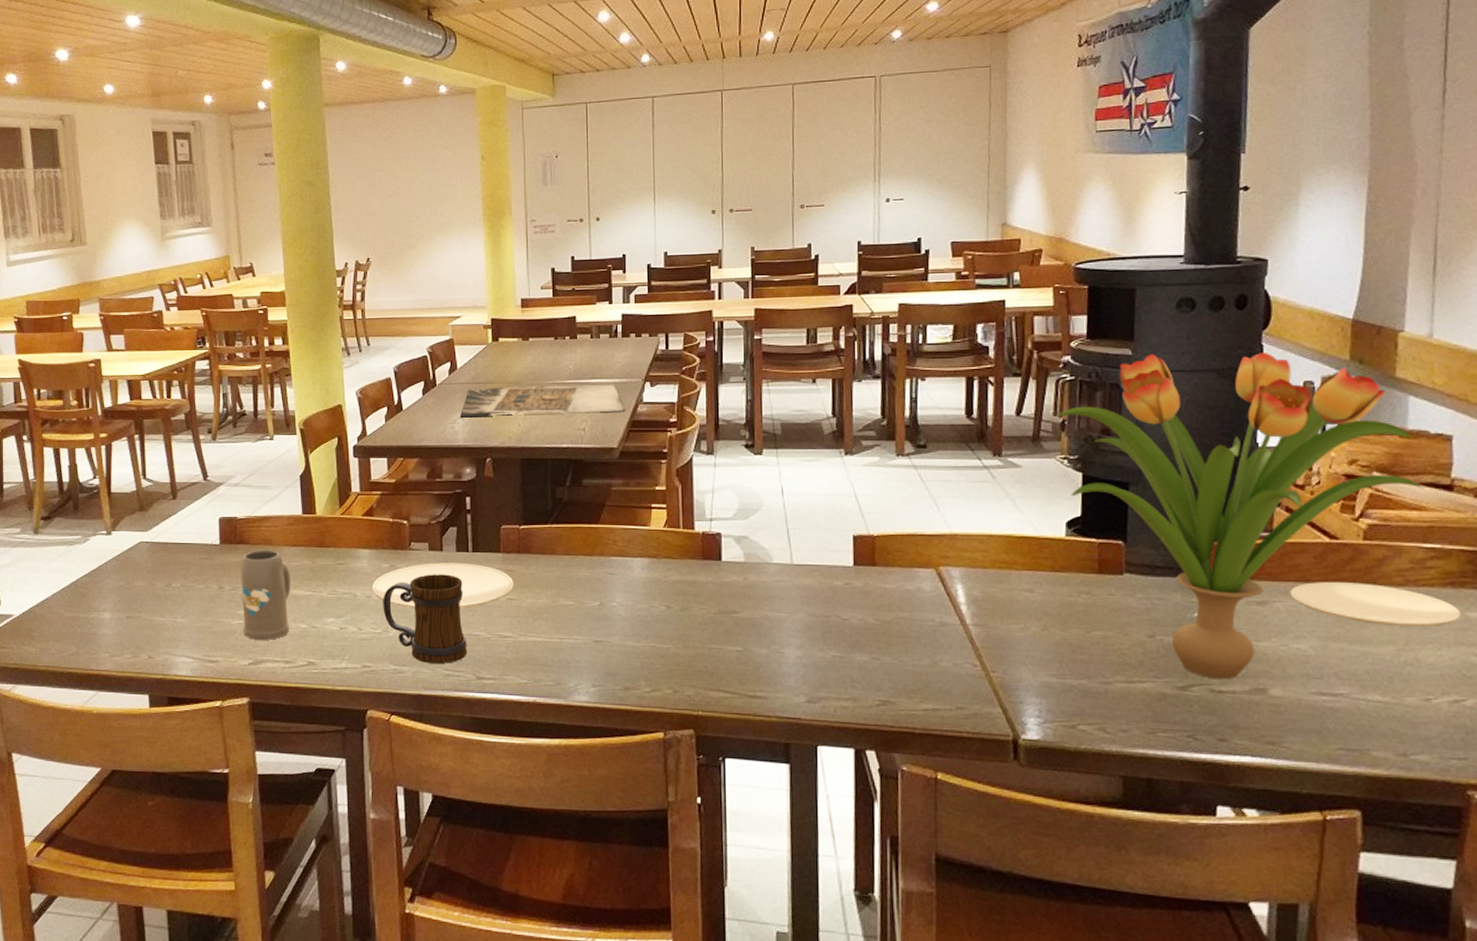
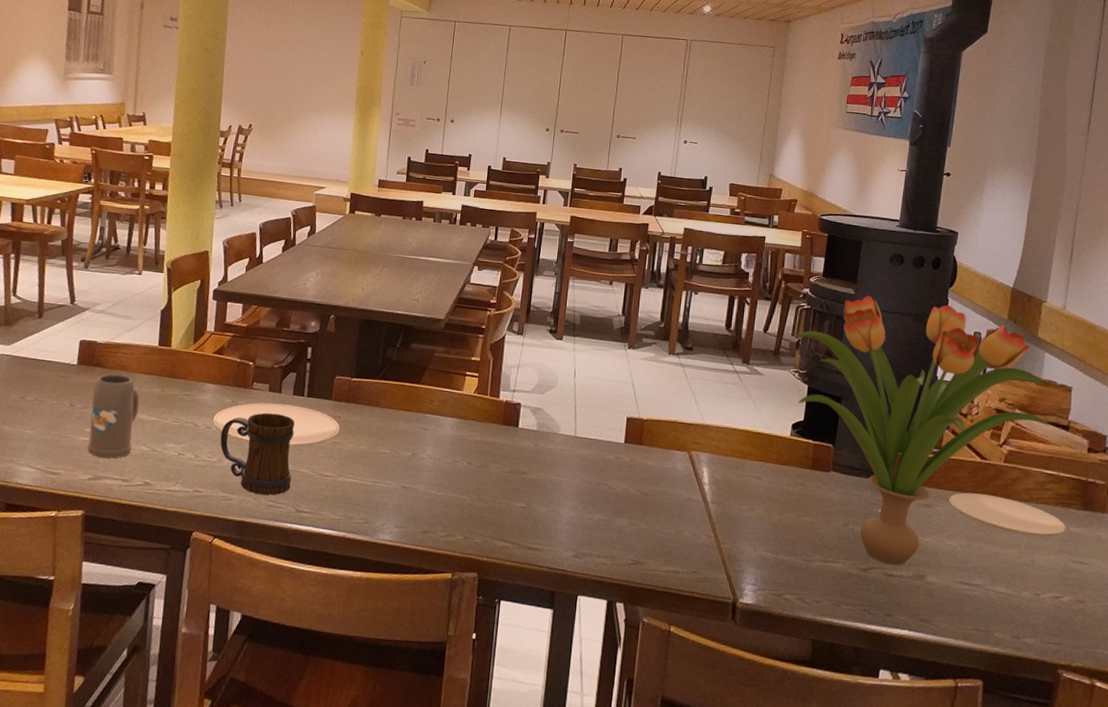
newspaper: present [460,384,625,418] -> none [313,252,454,289]

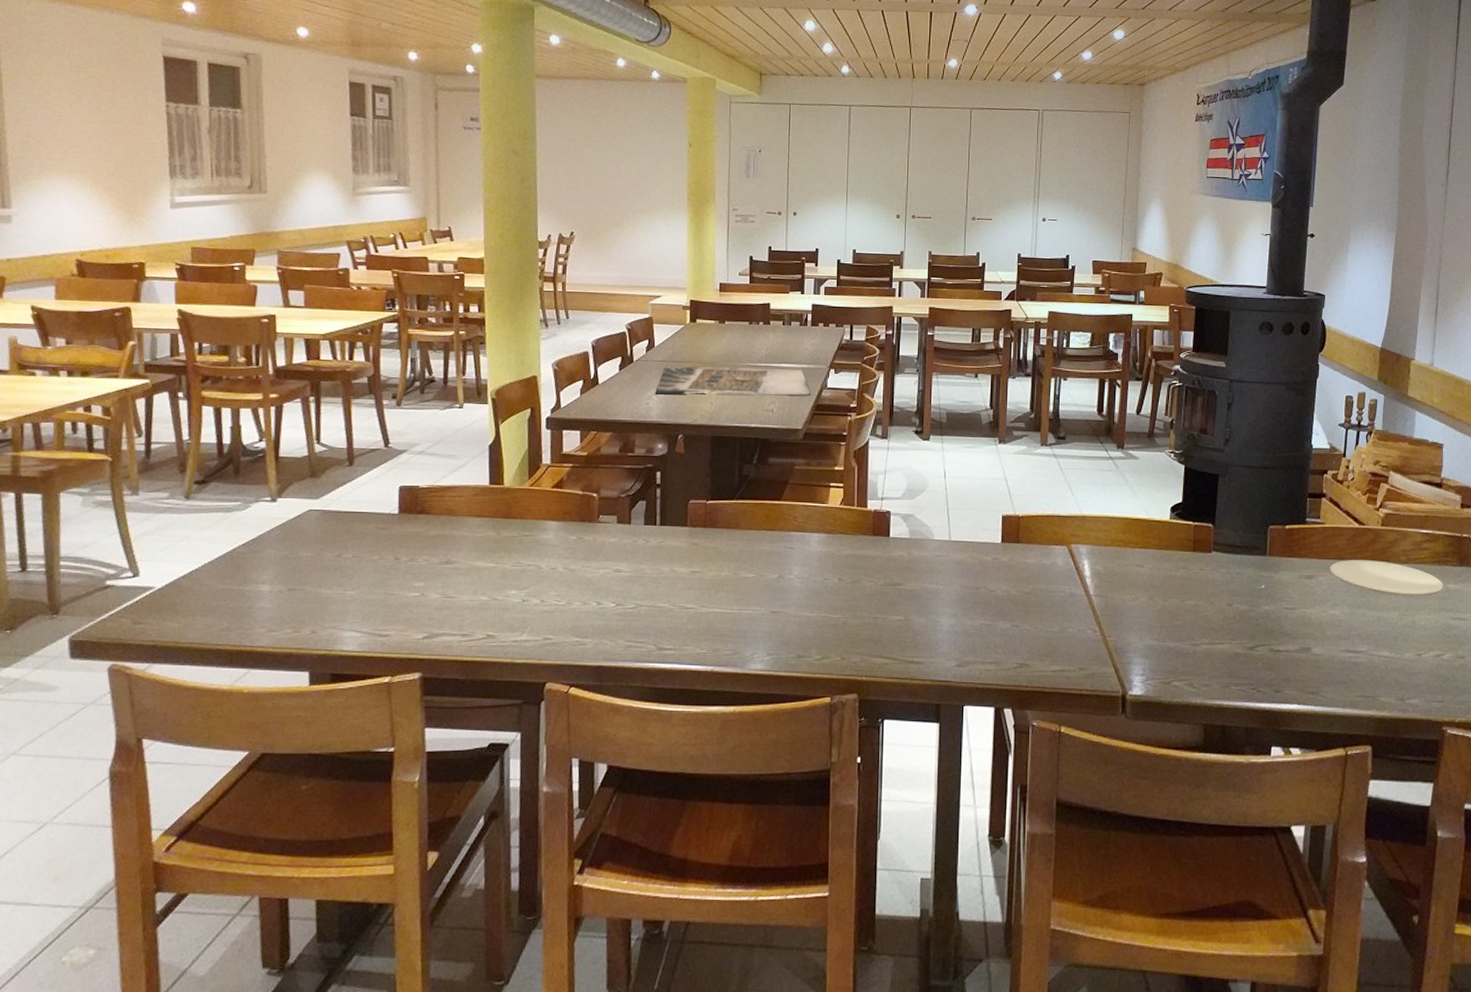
beer mug: present [87,373,140,459] -> none [419,520,474,613]
plate: present [213,402,340,447] -> none [558,535,699,581]
beer mug: present [220,412,295,495] -> none [568,547,650,636]
newspaper: none [313,252,454,289] -> present [655,366,810,396]
flower arrangement: present [793,295,1050,566] -> none [1167,367,1423,641]

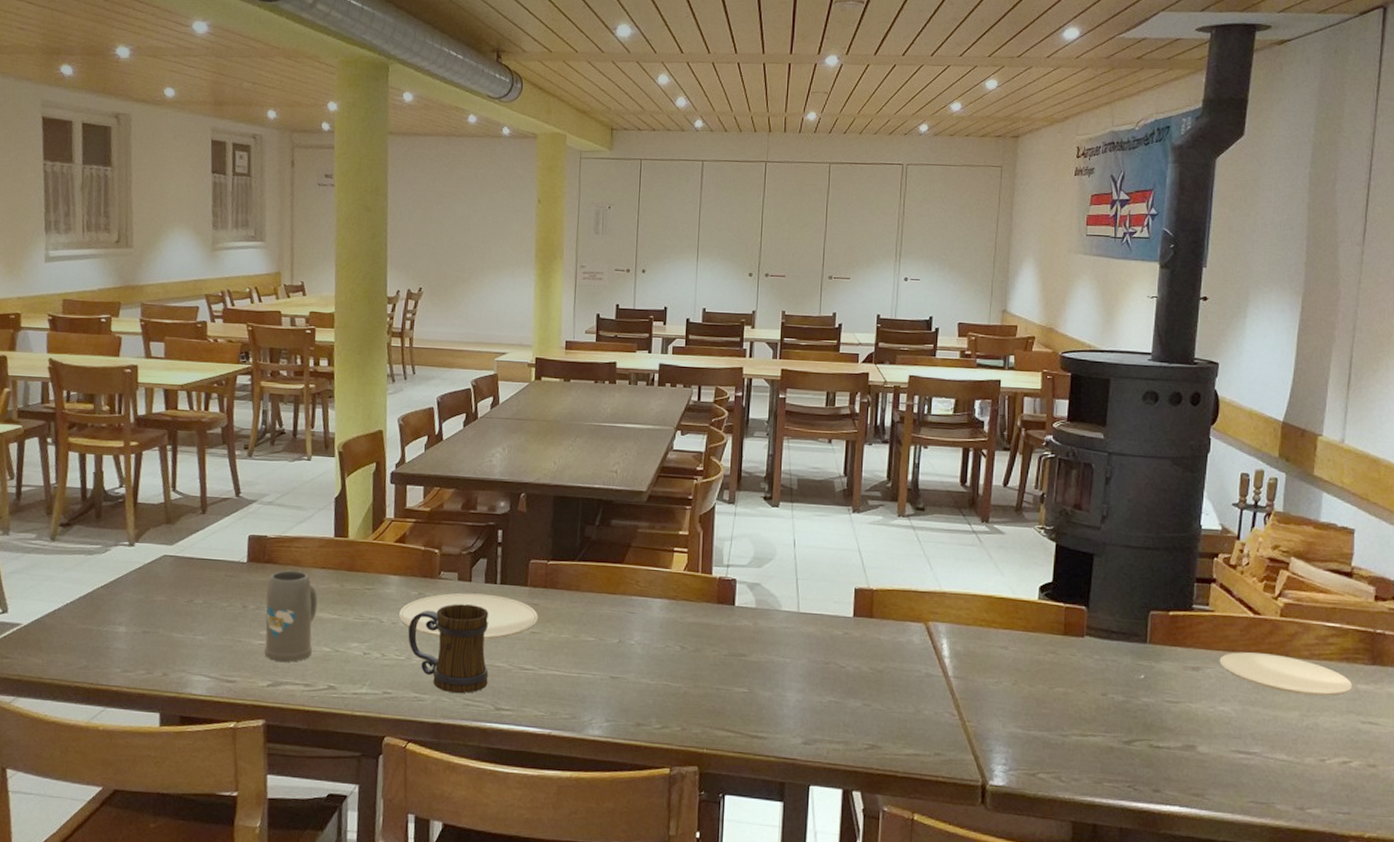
beer mug: none [419,520,474,613] -> present [264,570,318,662]
plate: none [558,535,699,581] -> present [399,593,538,640]
beer mug: none [568,547,650,636] -> present [408,604,489,694]
newspaper: present [655,366,810,396] -> none [499,424,656,457]

